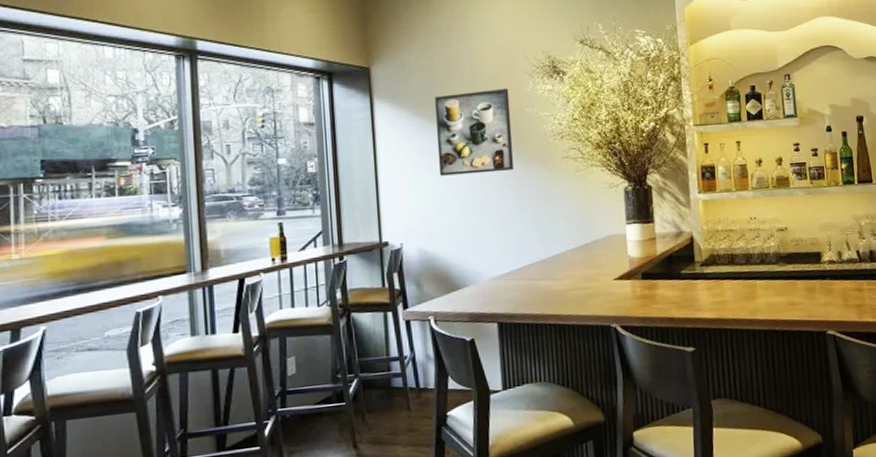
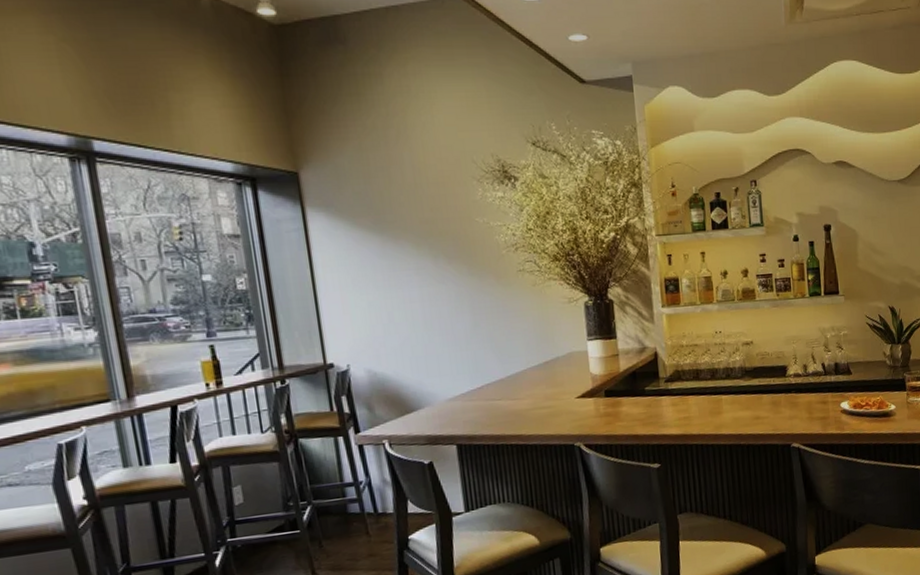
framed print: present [435,88,515,176] -> none [374,195,466,292]

